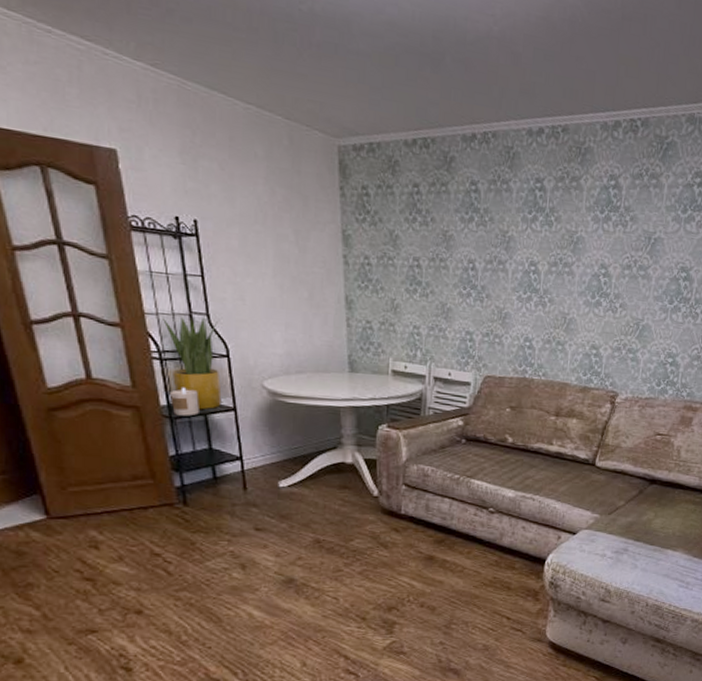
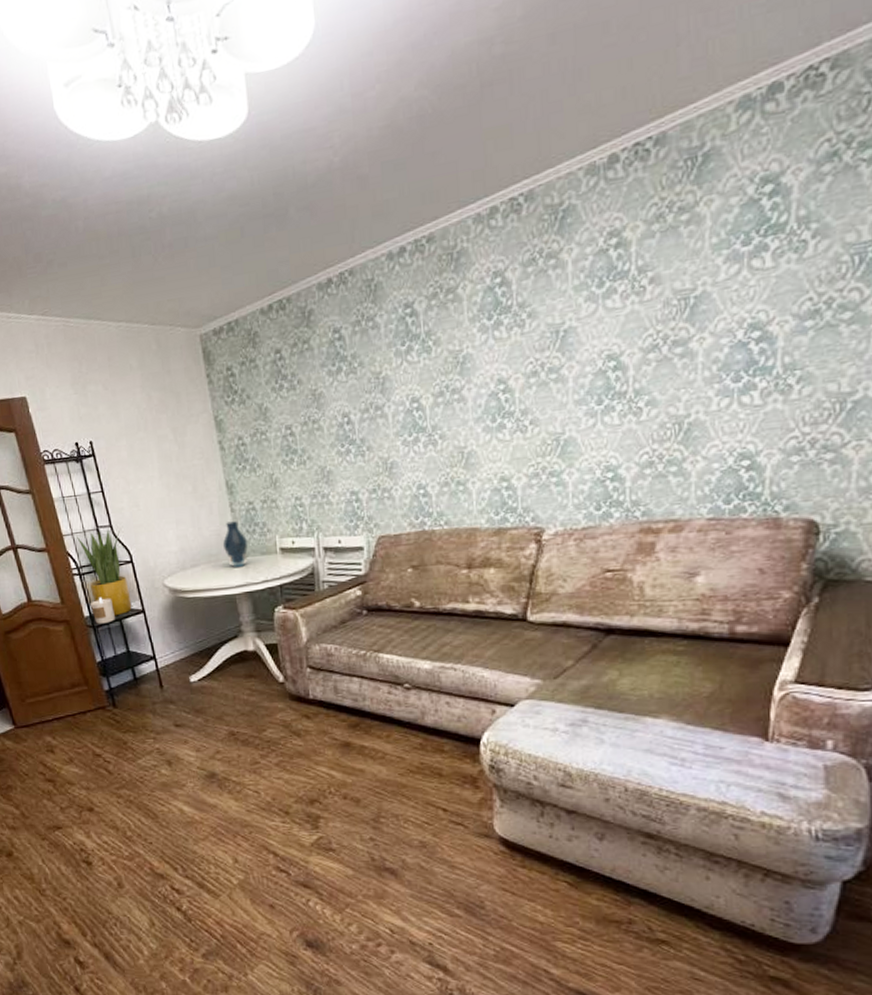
vase: none [333,335,361,382] -> present [222,521,249,568]

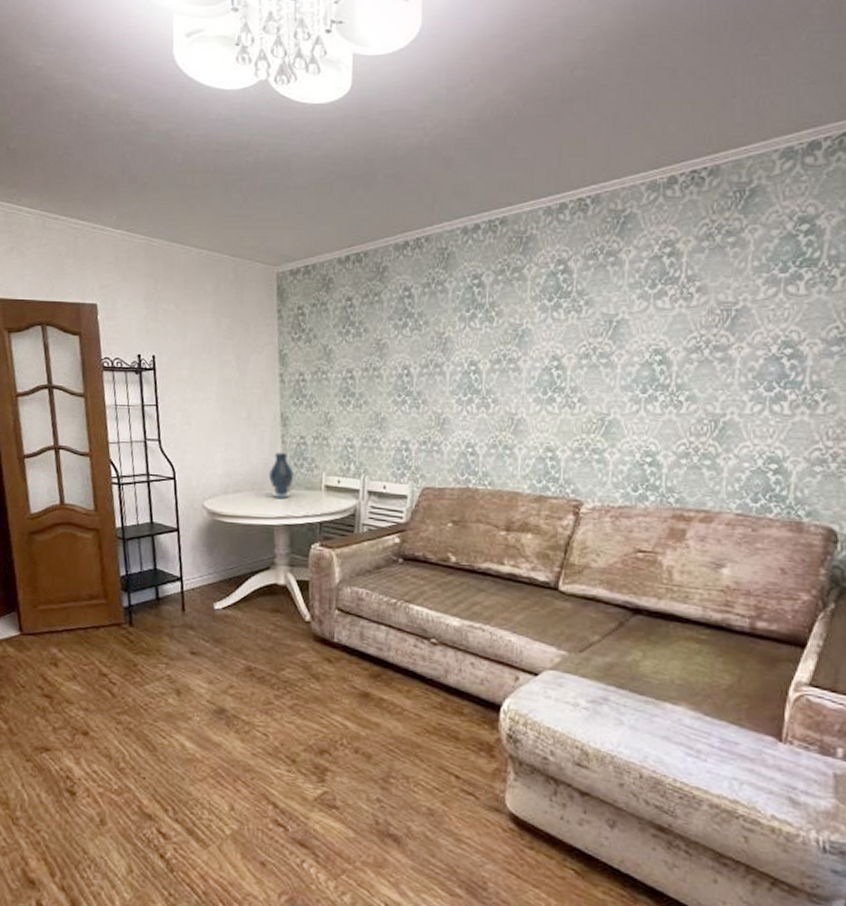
planter: present [77,528,132,616] -> none [123,442,168,531]
candle: present [91,597,116,624] -> none [124,509,149,538]

